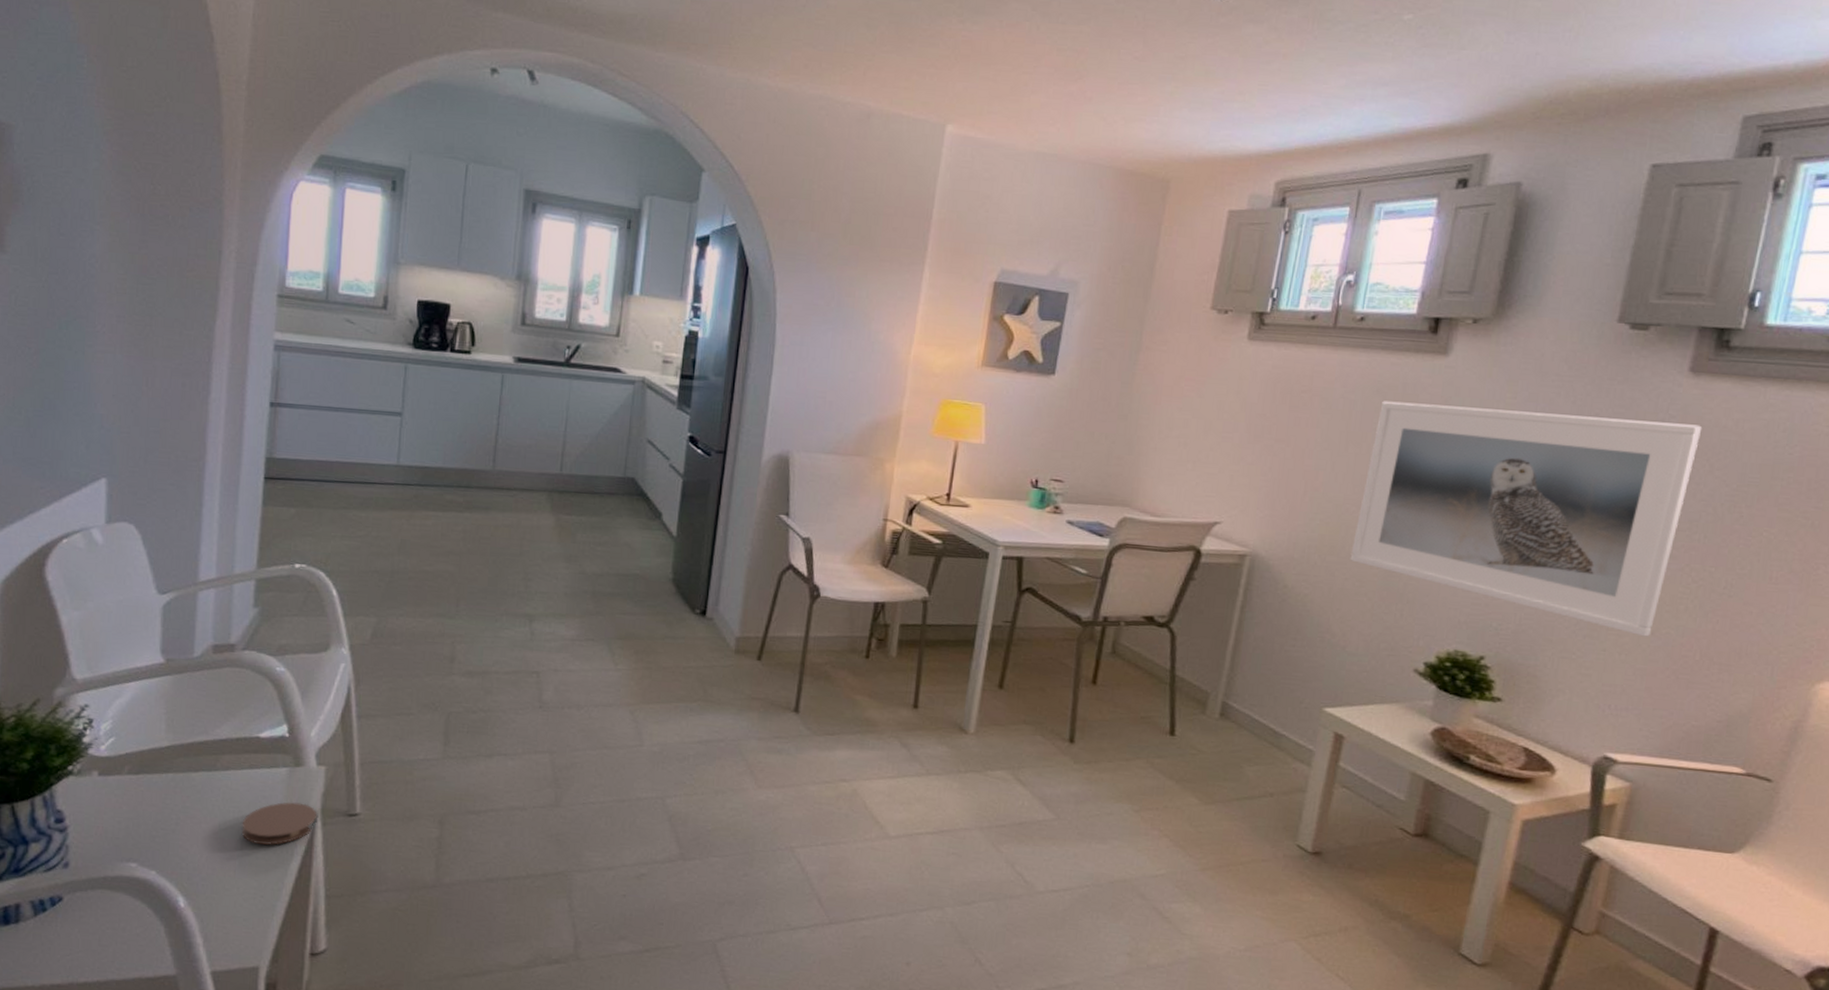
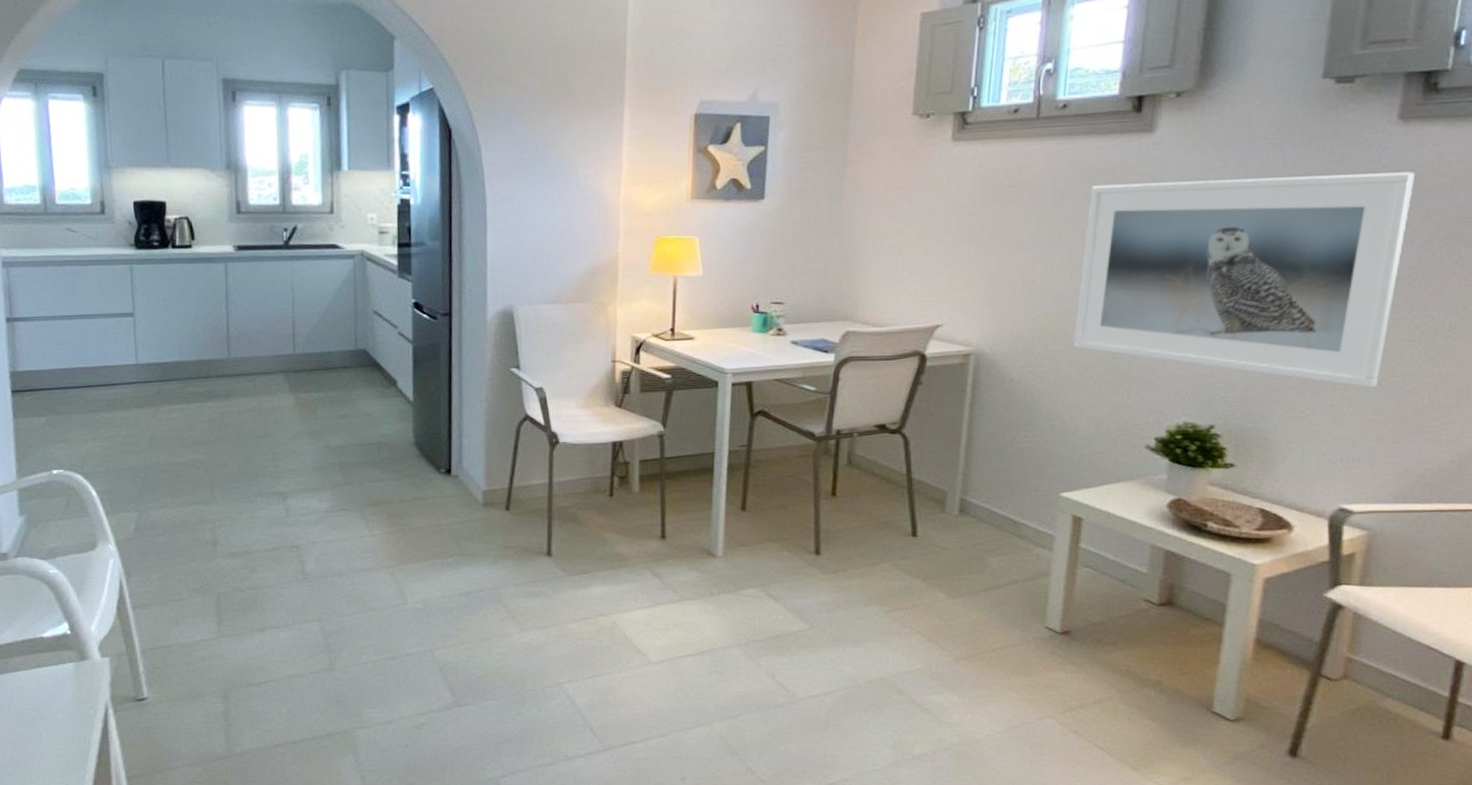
coaster: present [241,802,318,845] -> none [38,694,108,736]

